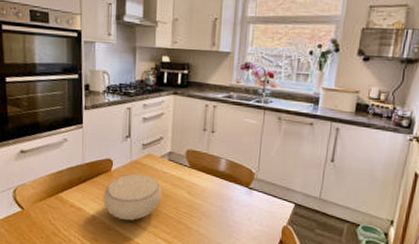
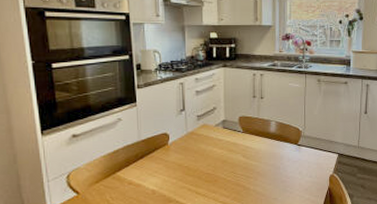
bowl: present [103,174,162,220] -> none [161,144,219,190]

